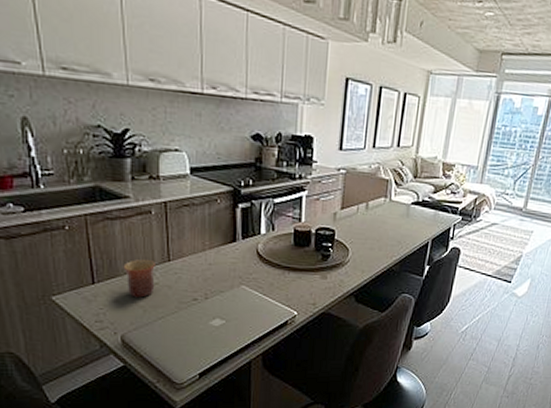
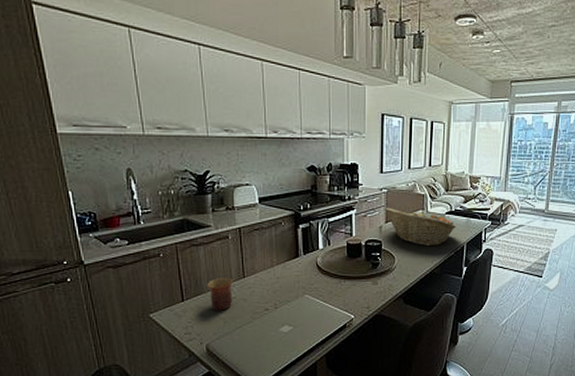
fruit basket: none [341,191,423,241] -> present [385,207,457,247]

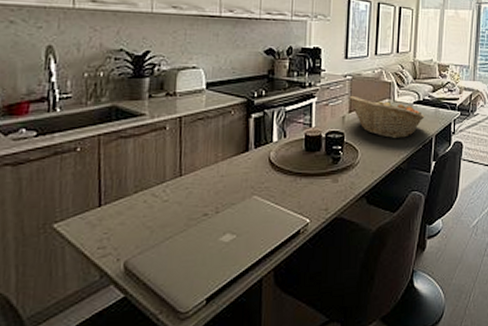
mug: present [207,277,233,311] -> none [133,175,166,218]

